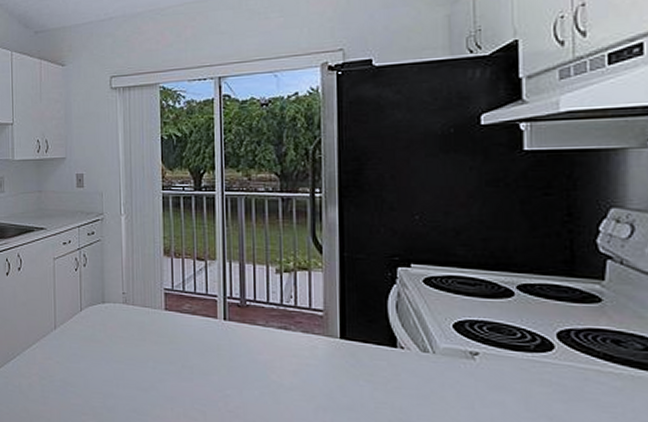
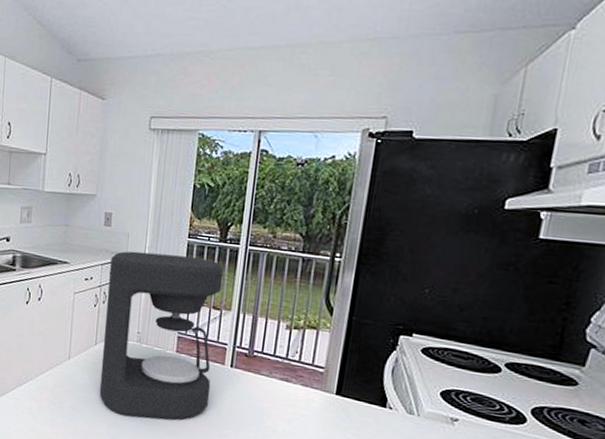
coffee maker: none [87,209,207,385] -> present [99,251,224,420]

